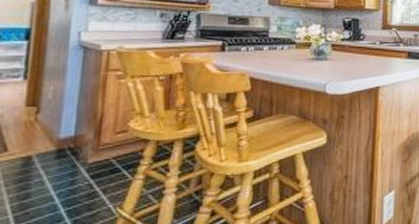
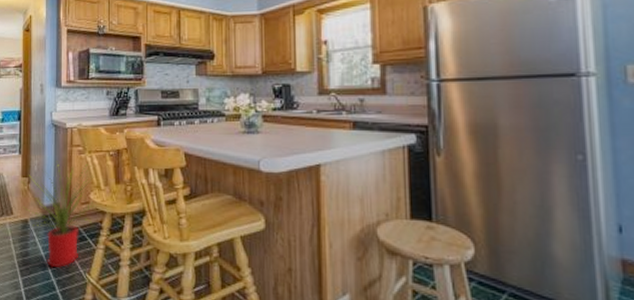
house plant: none [24,87,136,208] -> present [21,161,95,268]

